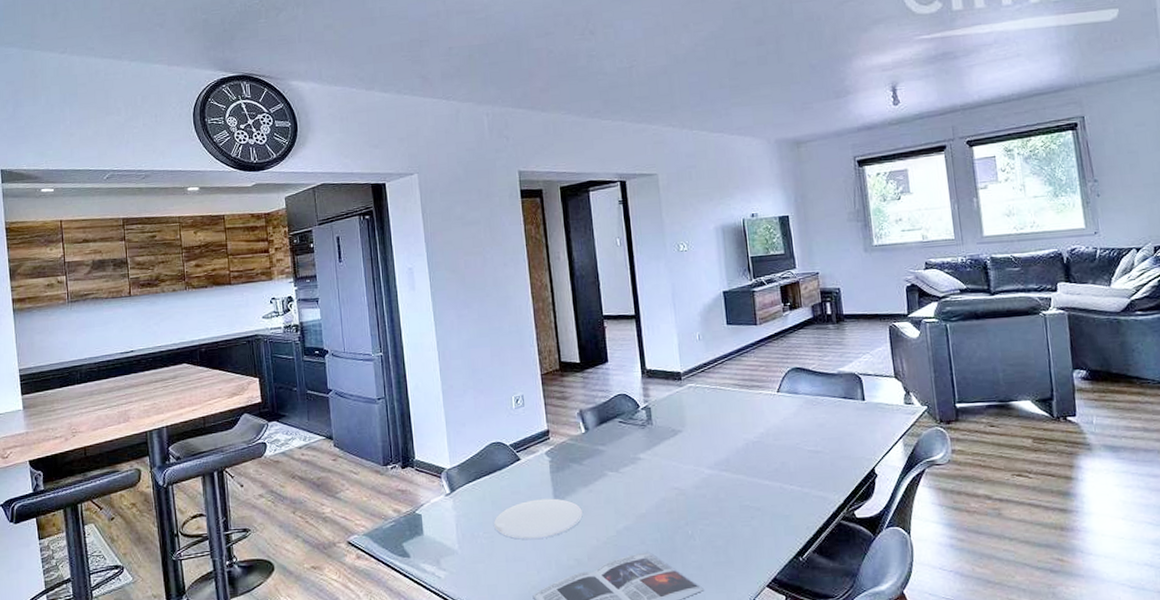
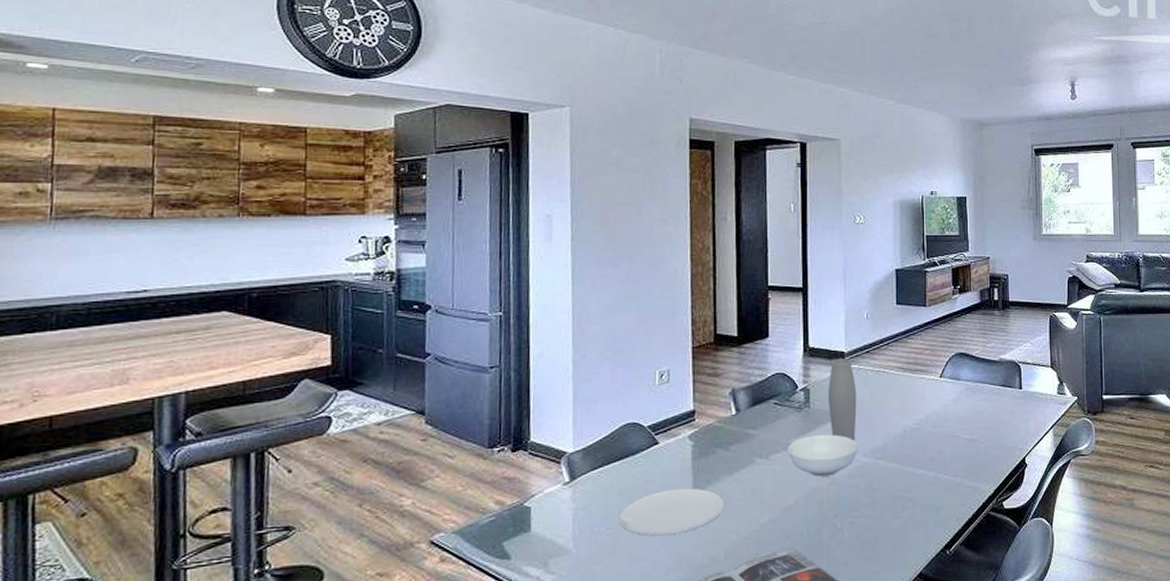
bowl: none [635,449,702,488] -> present [787,434,858,476]
vase: none [668,378,699,454] -> present [829,358,857,441]

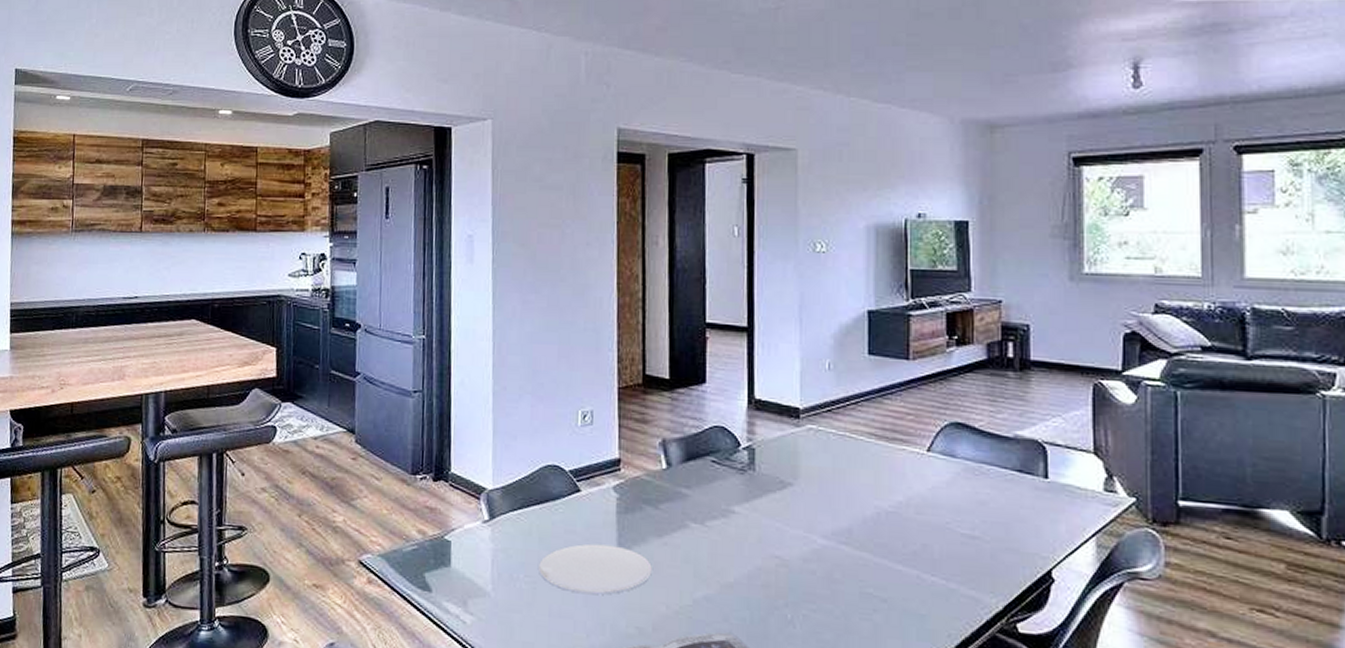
bowl: present [787,434,858,476] -> none [726,504,816,555]
vase: present [829,358,857,441] -> none [778,415,815,517]

